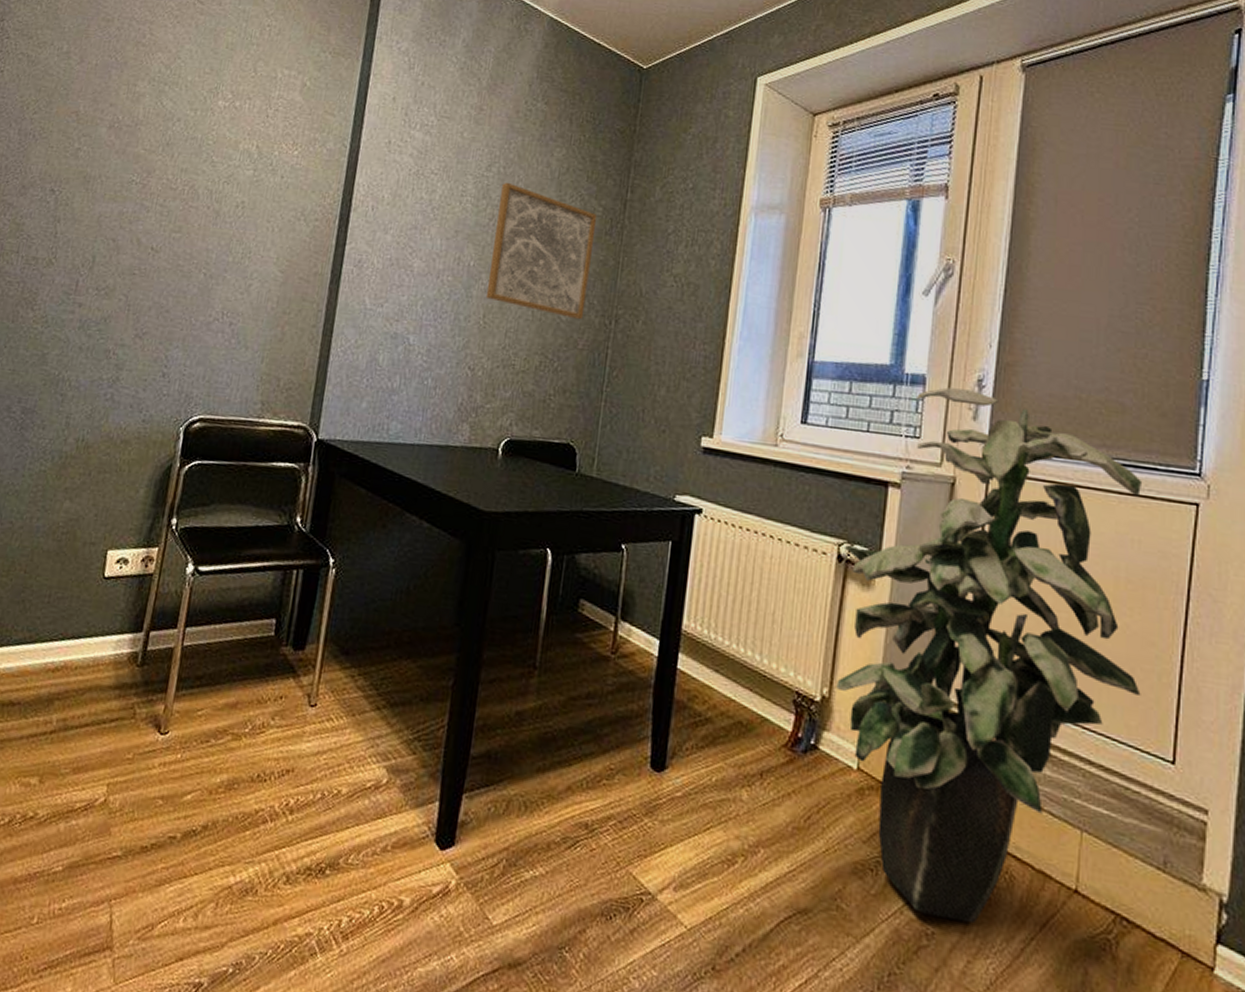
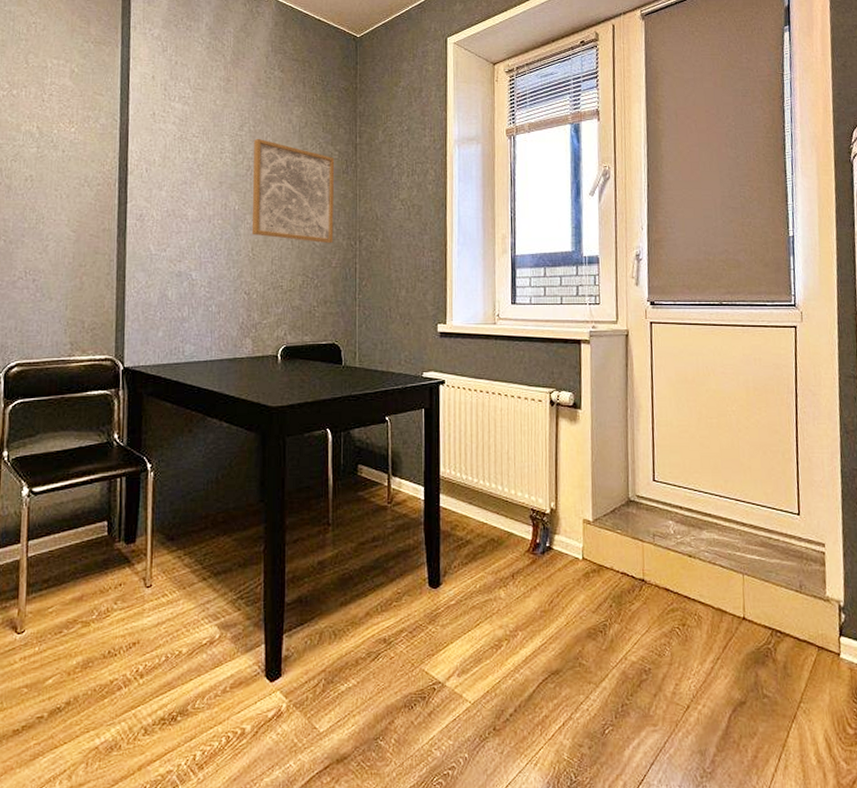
indoor plant: present [836,387,1143,924] -> none [553,263,772,657]

